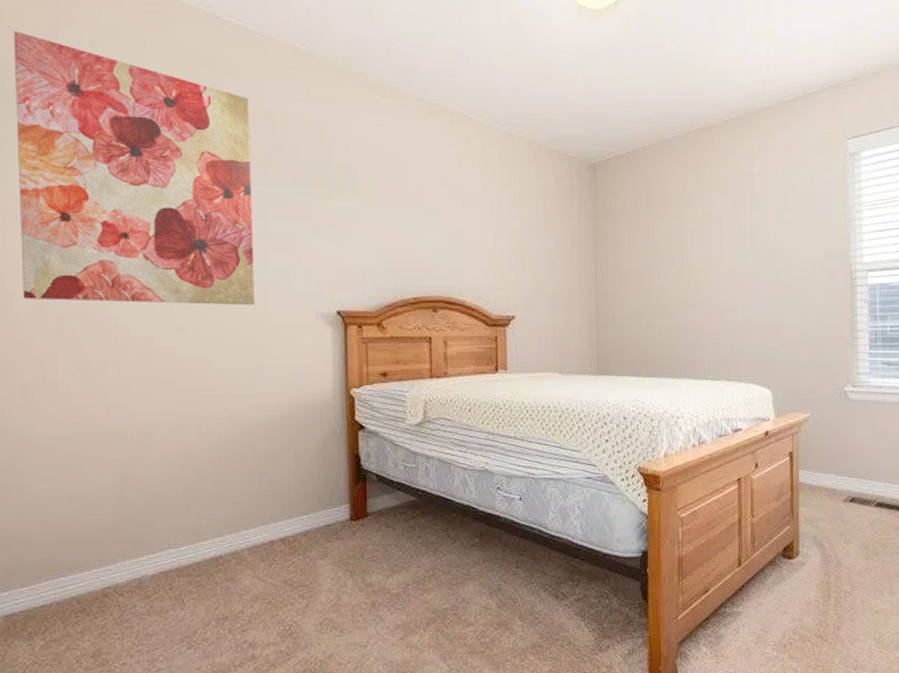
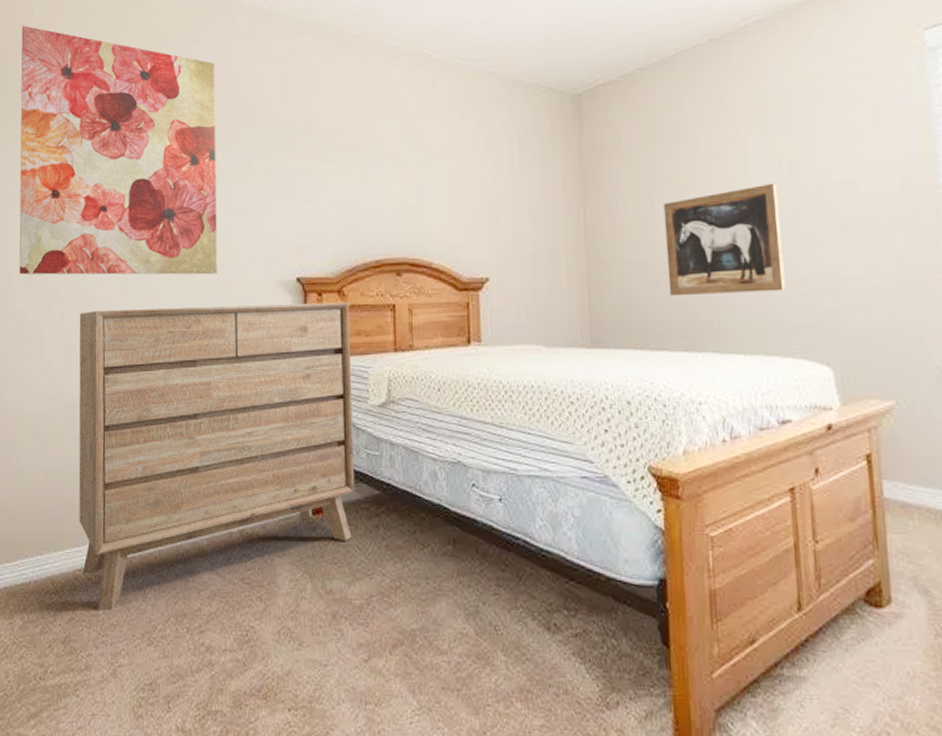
dresser: none [99,334,394,623] -> present [78,302,355,611]
wall art: none [658,248,743,335] -> present [663,182,785,297]

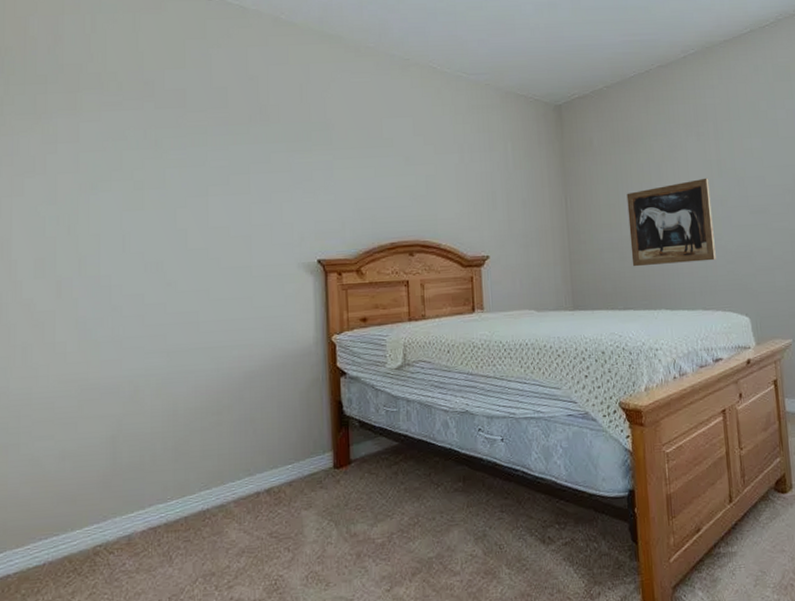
wall art: present [19,26,217,275] -> none [24,20,240,264]
dresser: present [78,302,355,611] -> none [95,280,376,582]

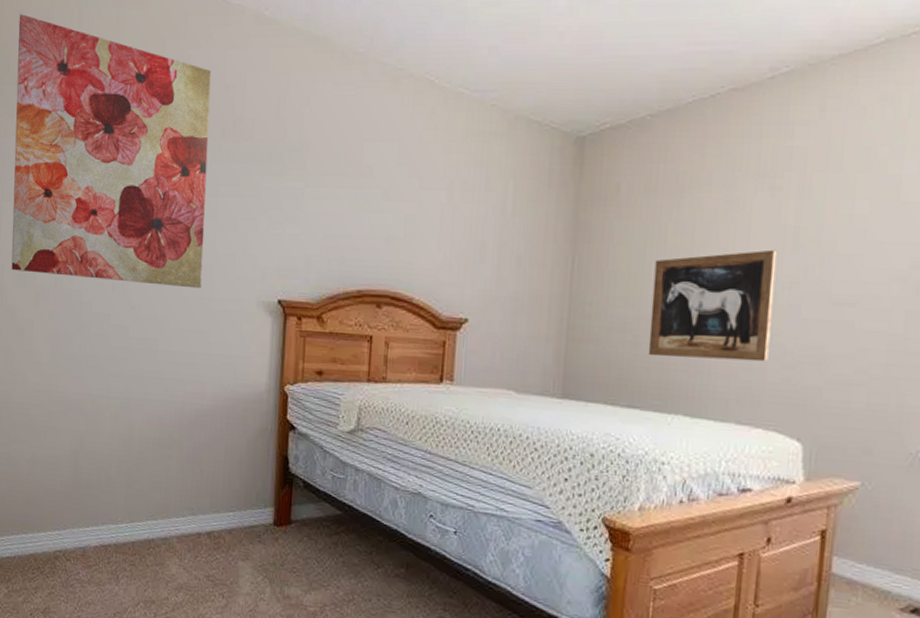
wall art: none [24,20,240,264] -> present [11,14,211,289]

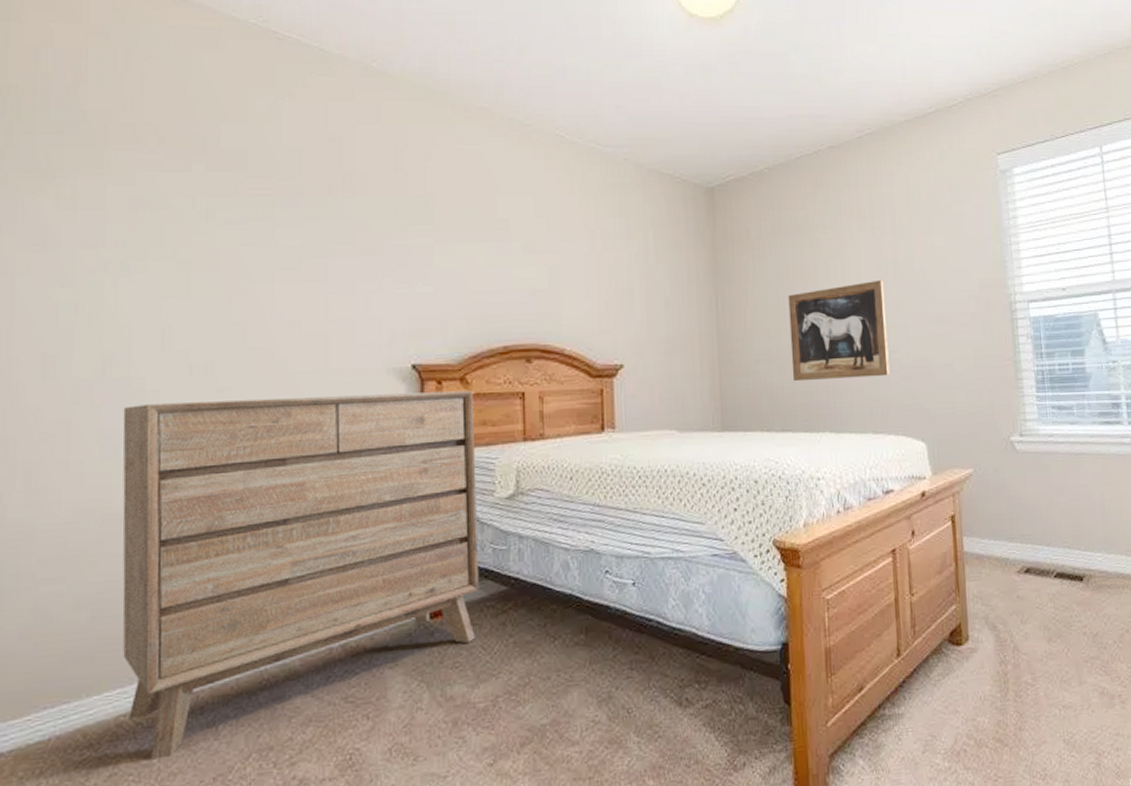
wall art: present [11,14,211,289] -> none [31,52,313,362]
dresser: none [60,313,327,590] -> present [122,390,480,760]

